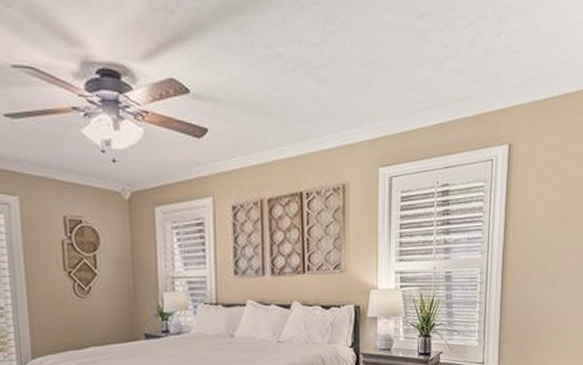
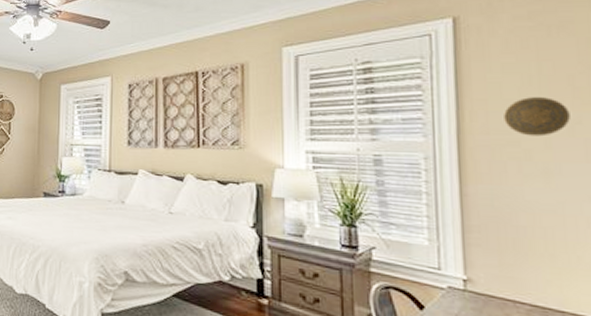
decorative plate: none [533,218,572,250] -> present [504,97,570,137]

